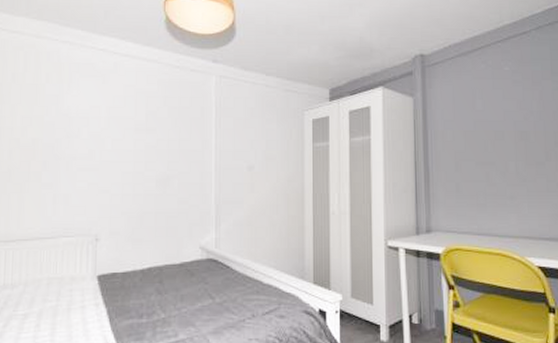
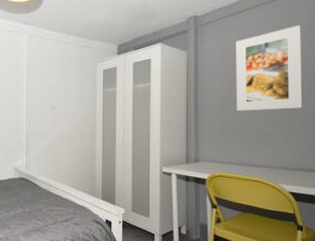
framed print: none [470,66,549,169] -> present [236,25,303,111]

